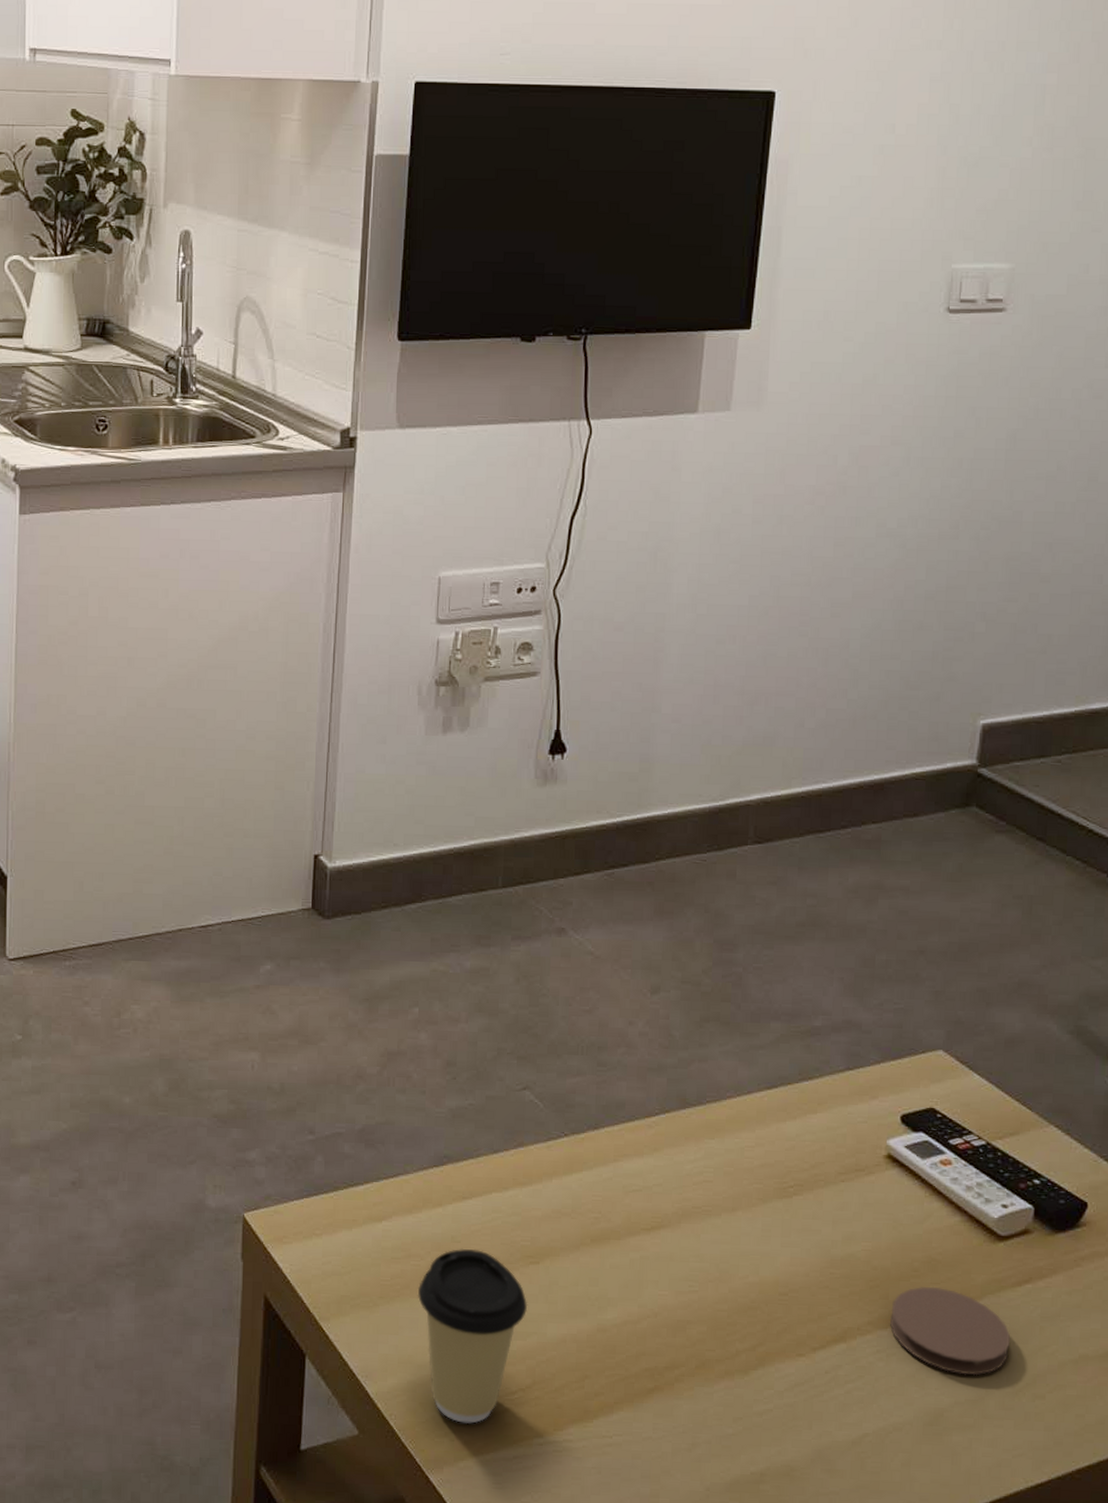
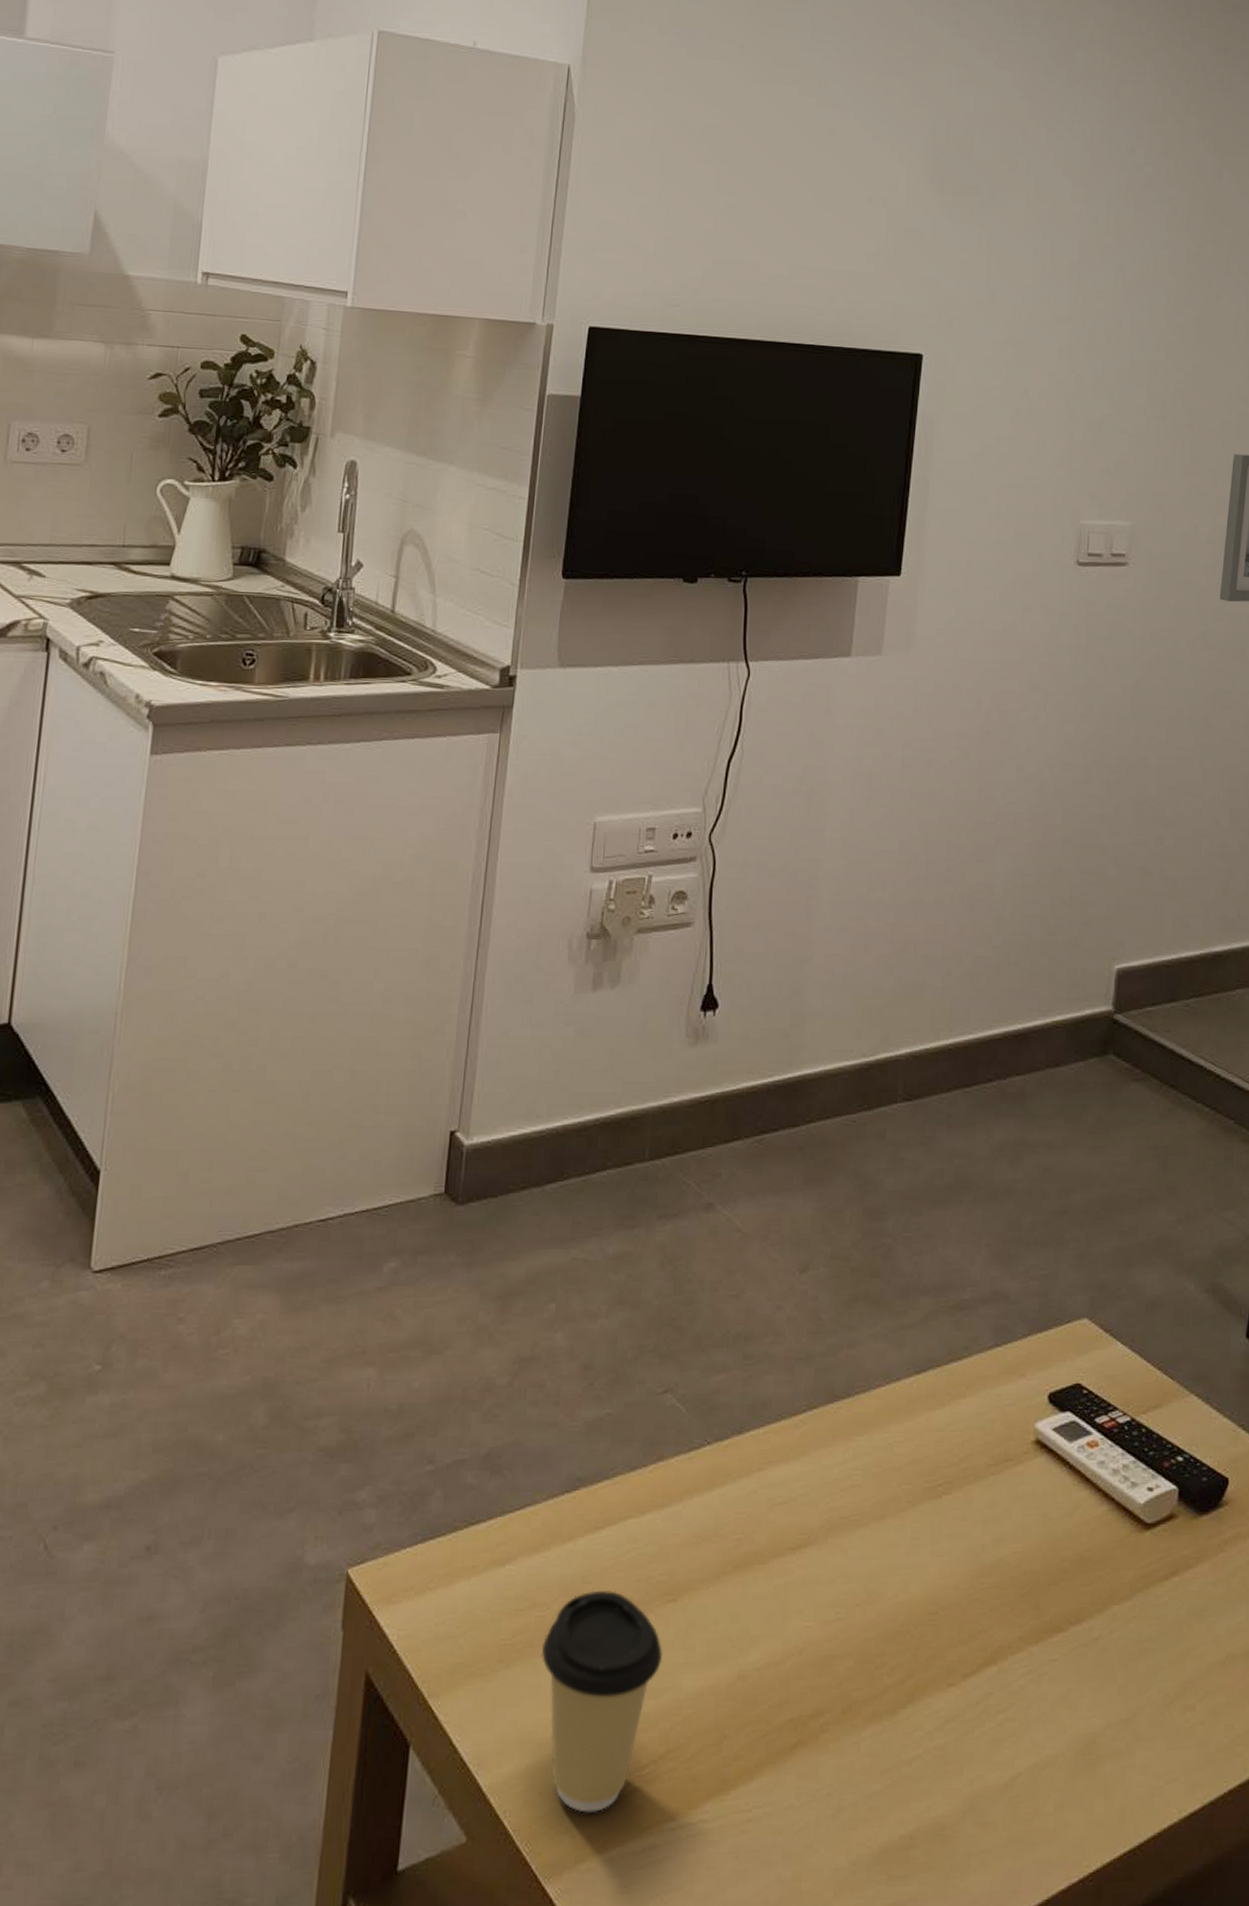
coaster: present [890,1286,1010,1376] -> none [1041,1589,1159,1691]

